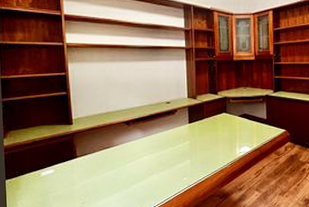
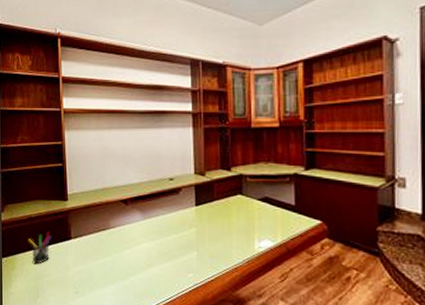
pen holder: none [33,152,58,183] -> present [29,231,53,265]

